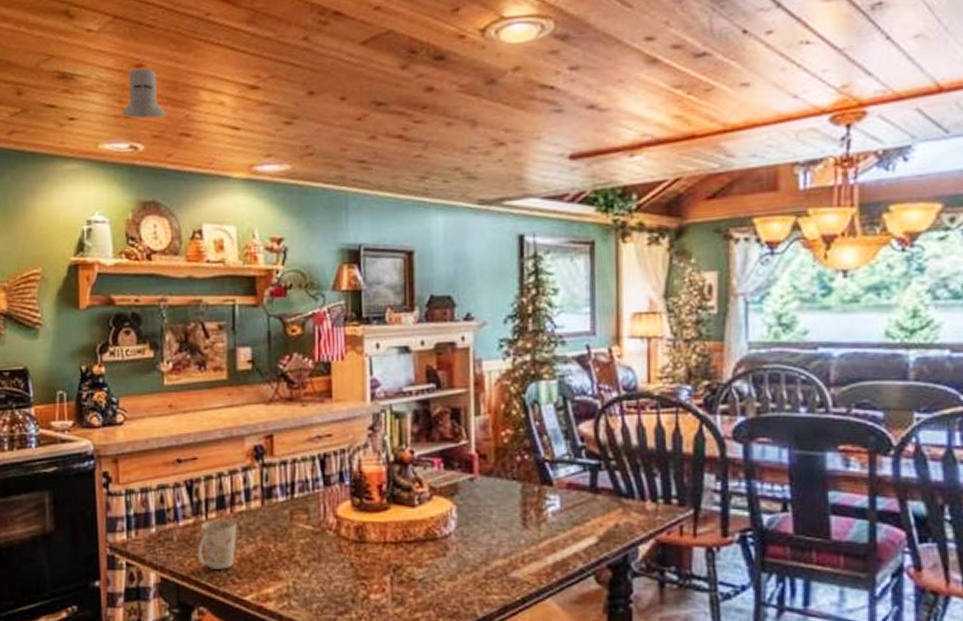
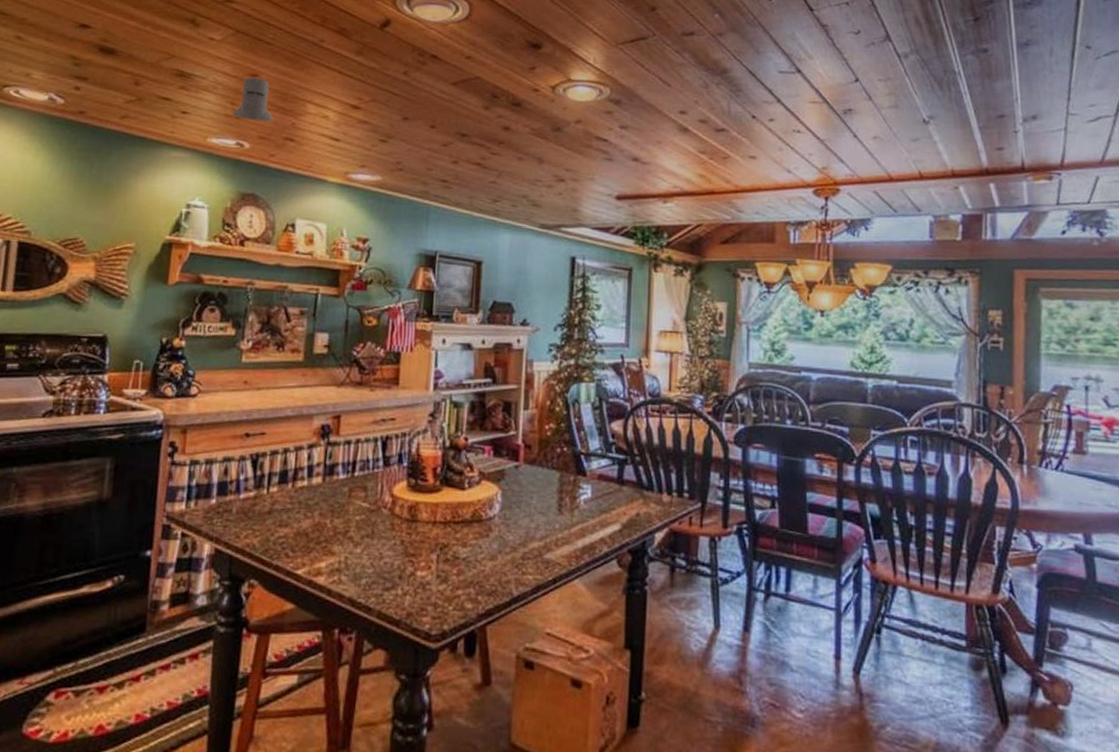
mug: present [197,518,237,569] -> none [254,493,297,543]

